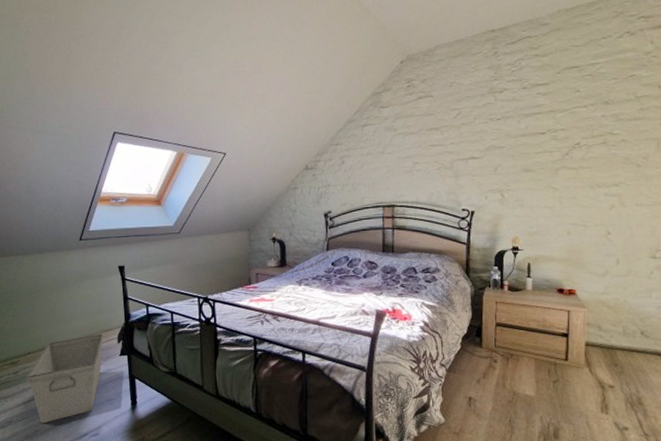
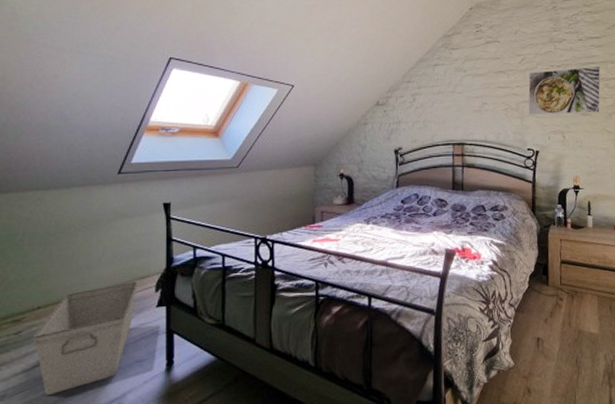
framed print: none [463,116,548,174] -> present [528,66,601,115]

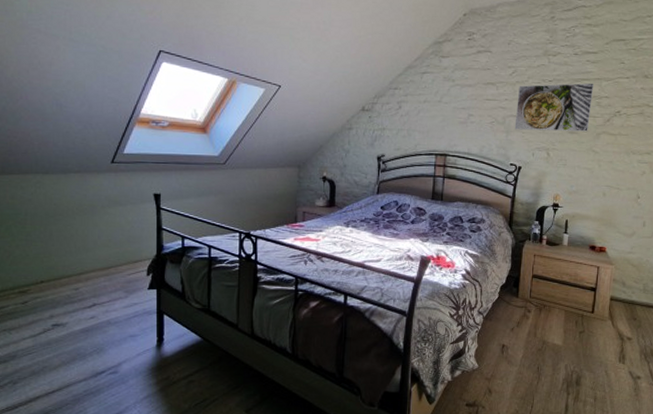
storage bin: present [33,282,139,396] -> none [37,265,132,359]

